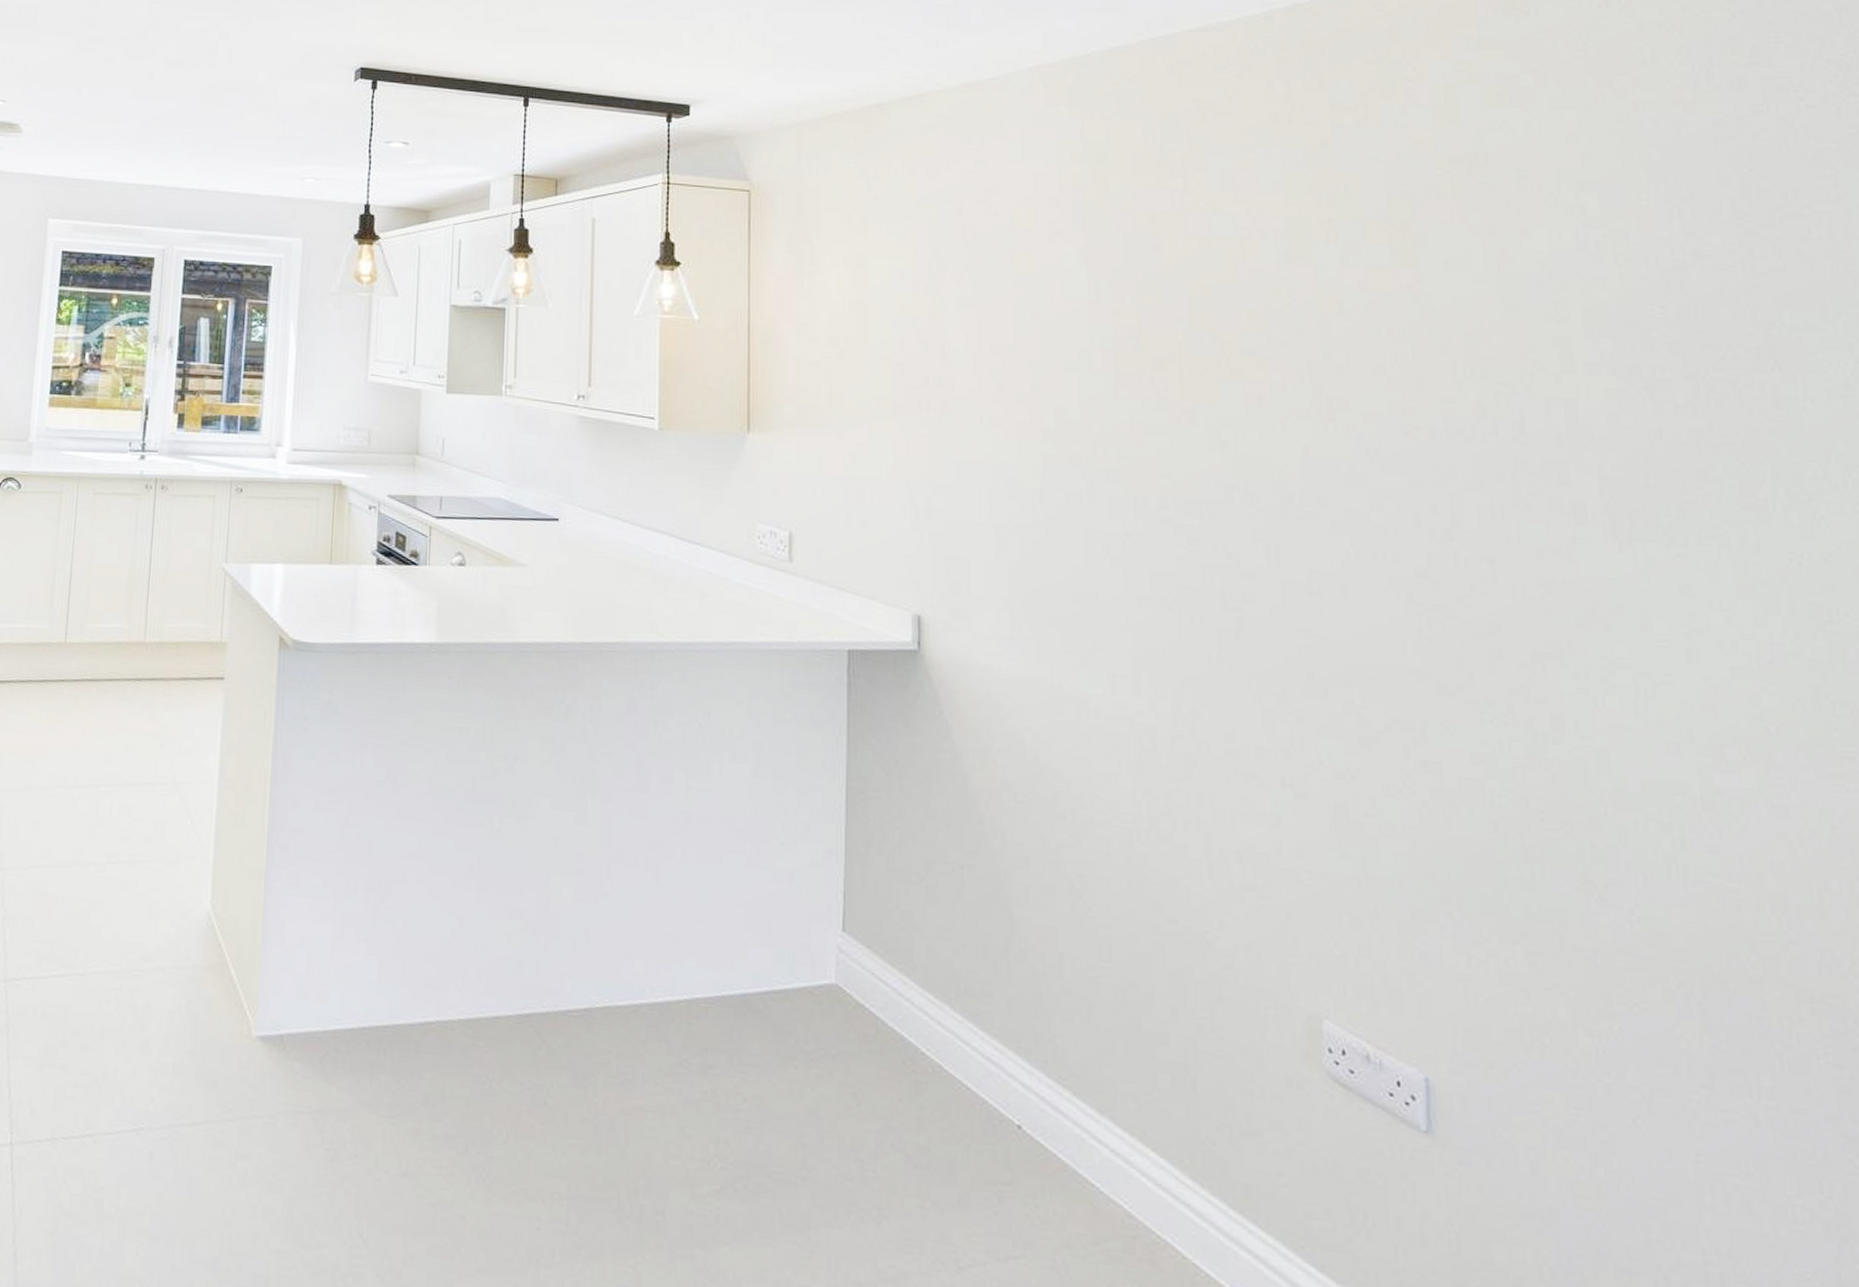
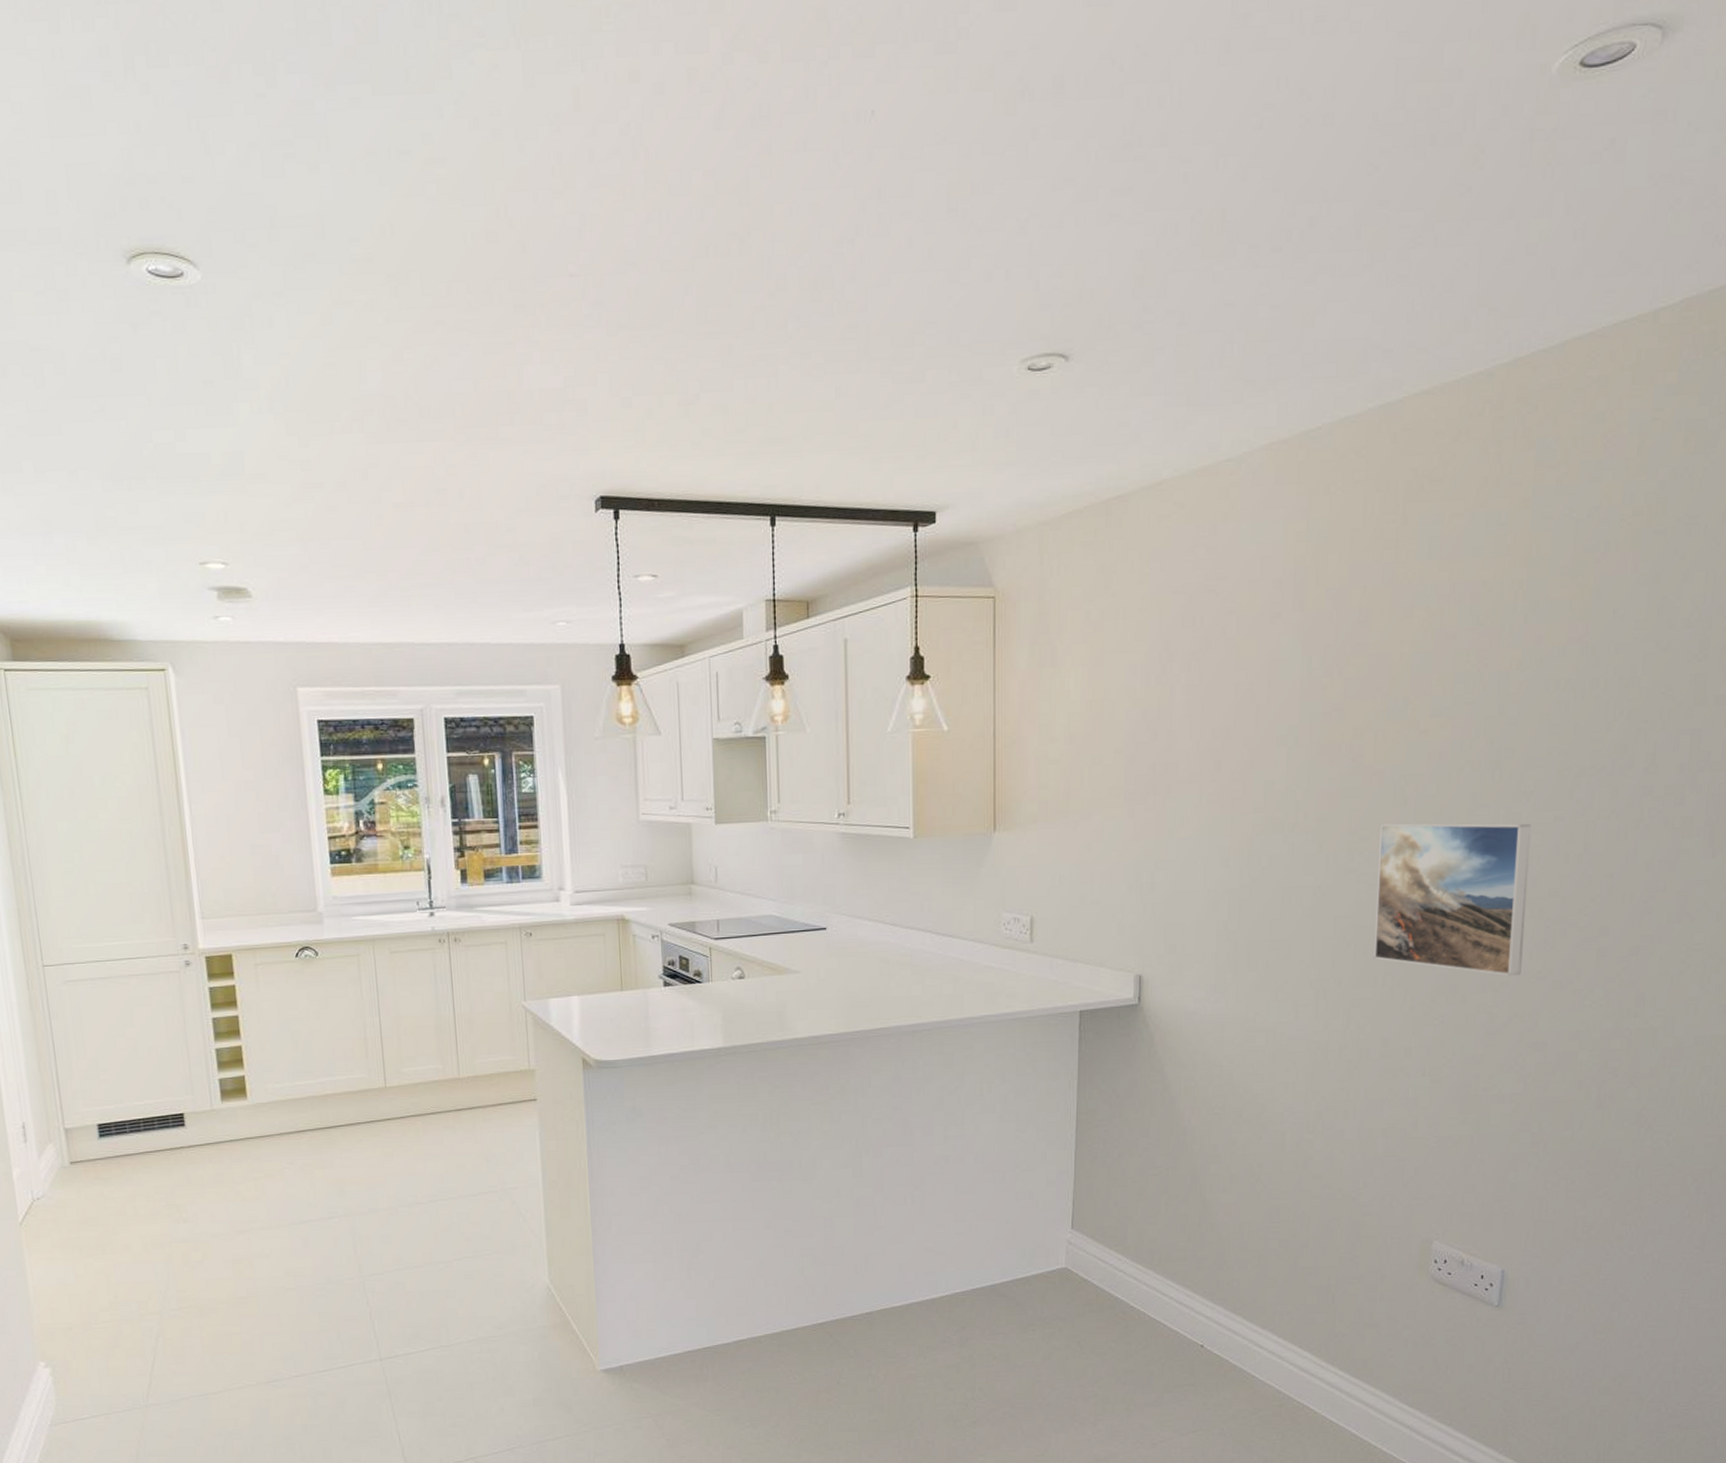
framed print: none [1195,469,1394,672] -> present [1373,823,1532,977]

